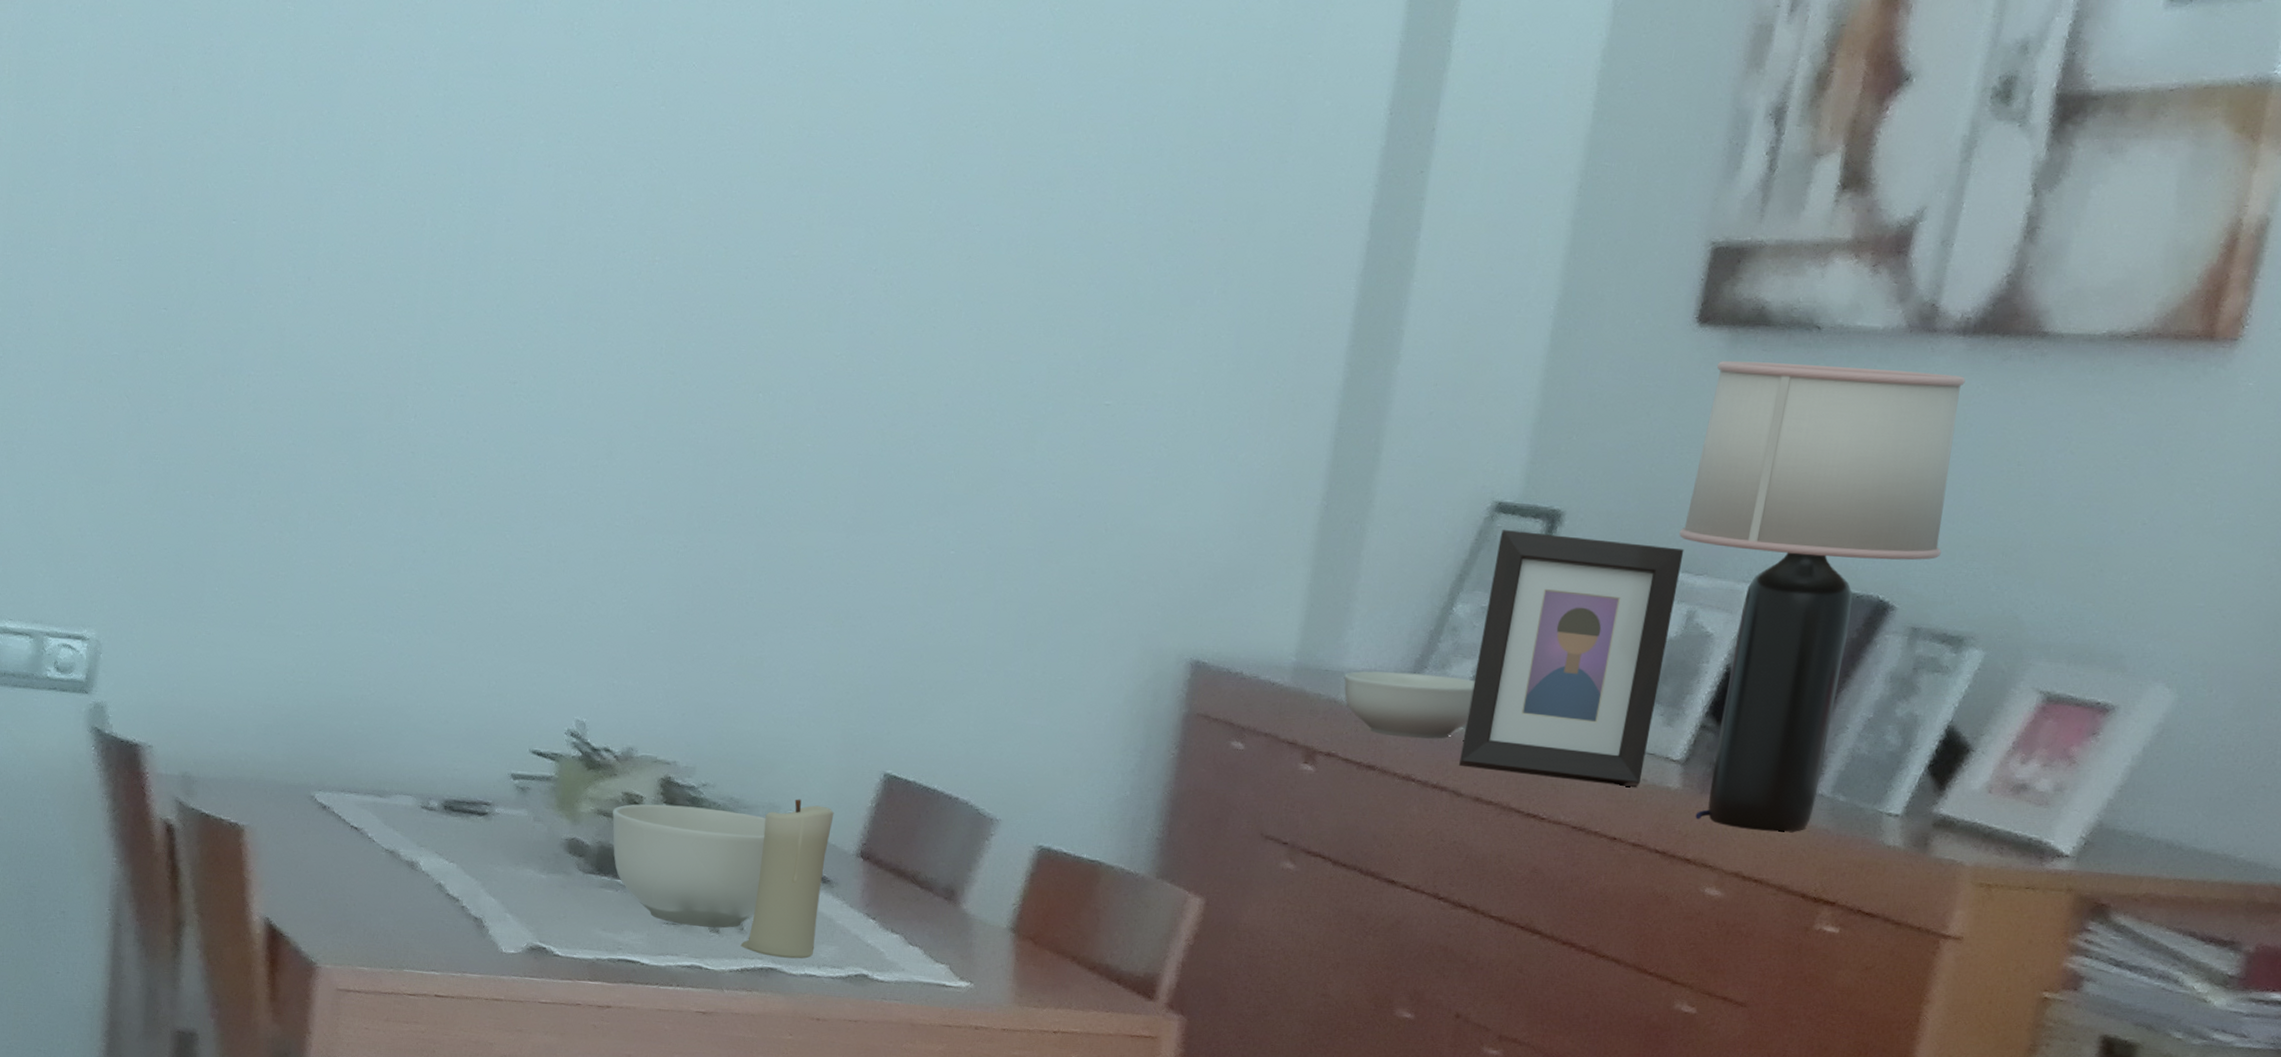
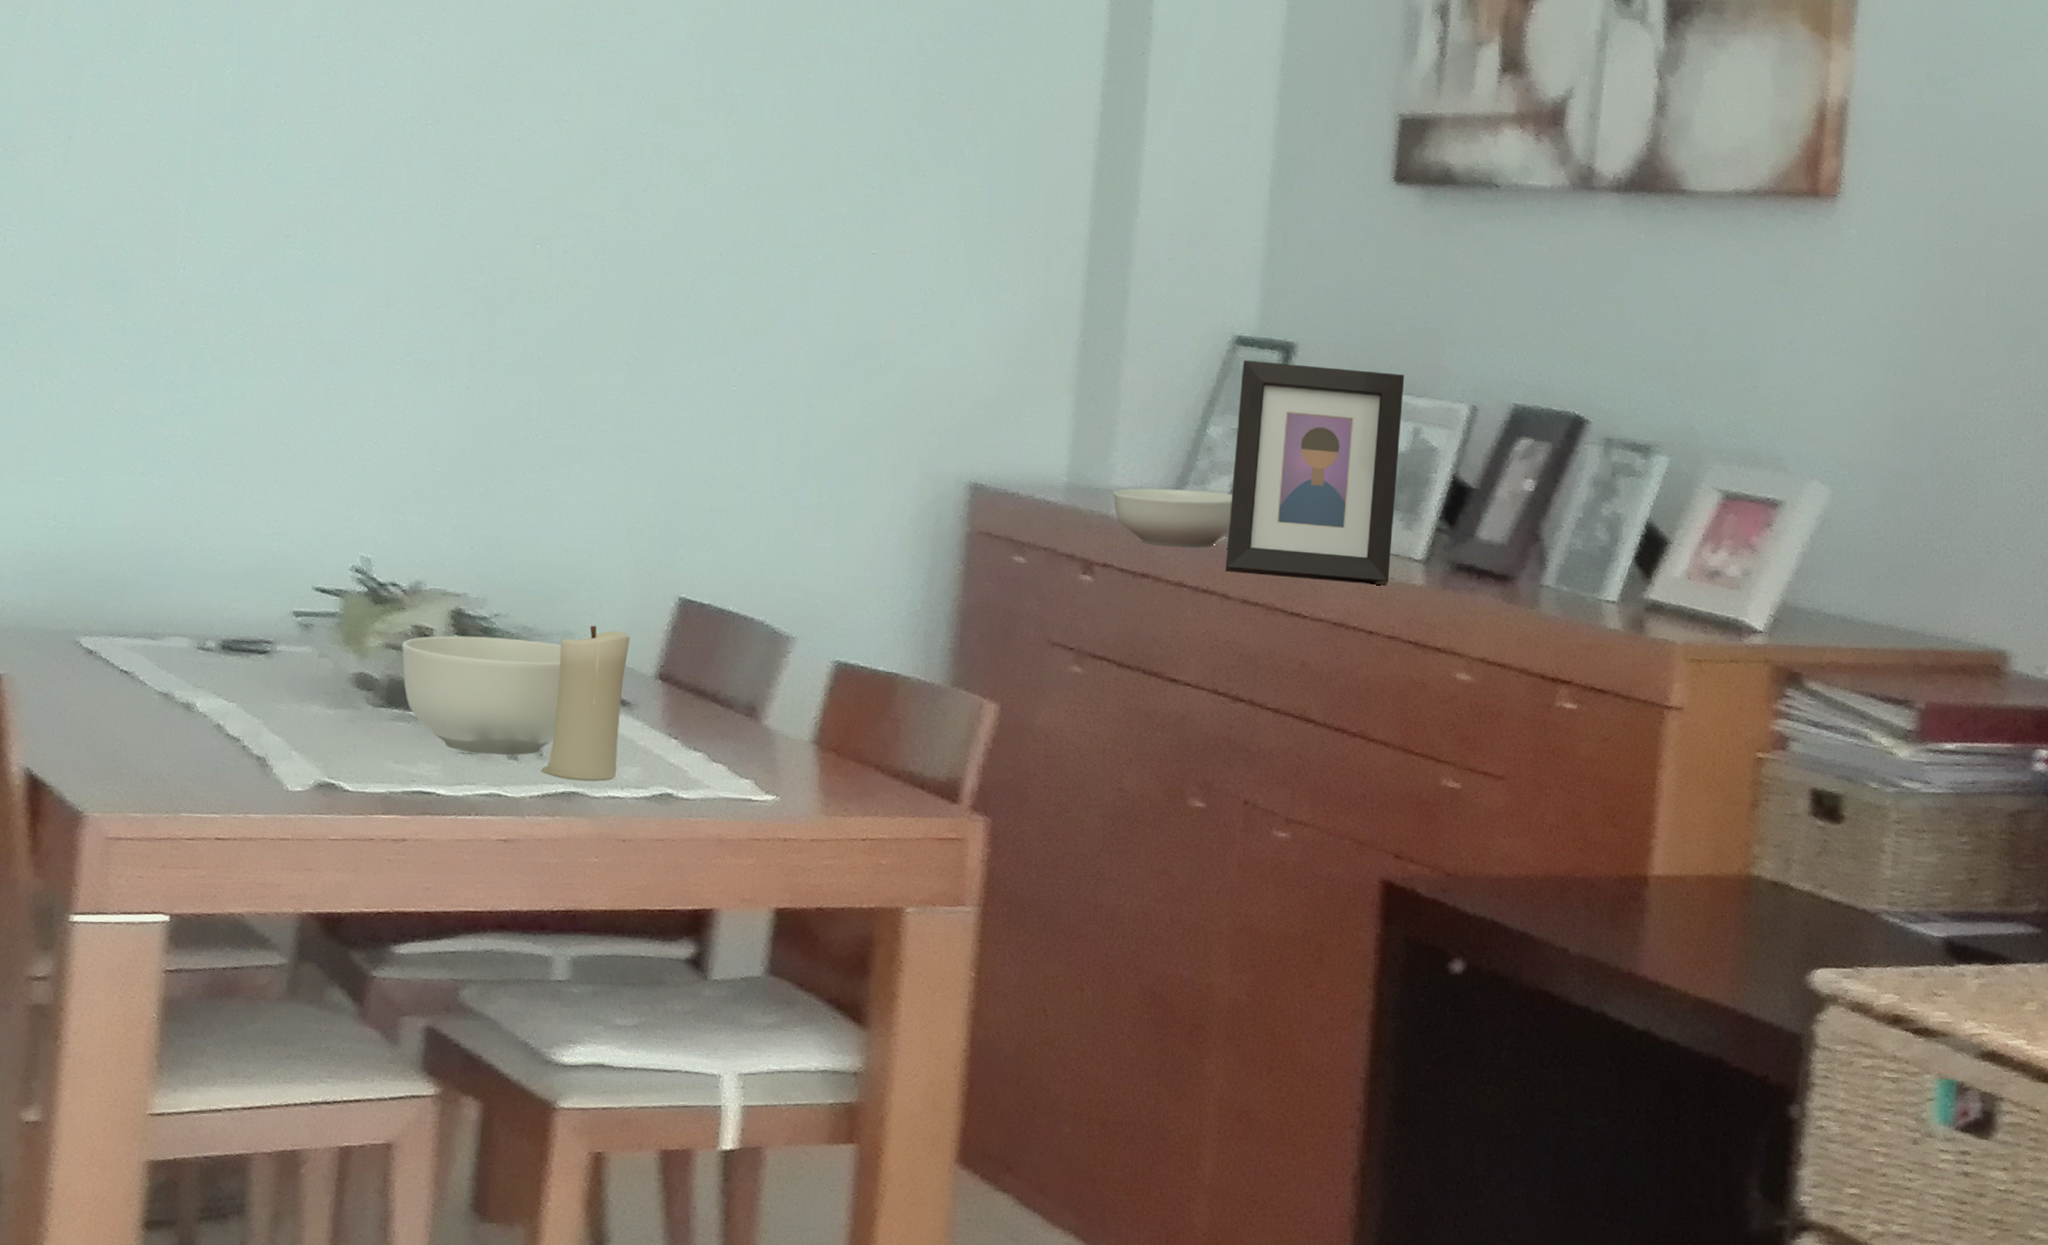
table lamp: present [1679,360,1966,833] -> none [1399,213,1624,621]

